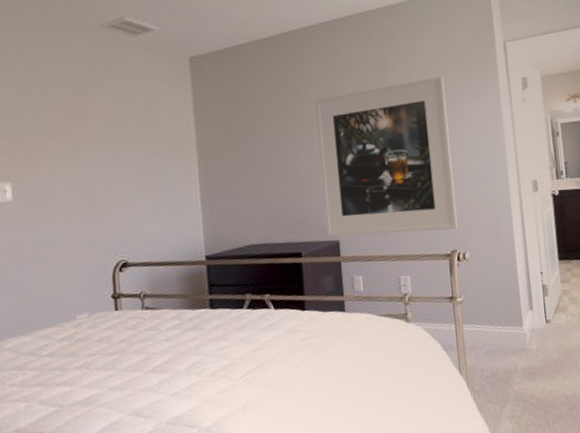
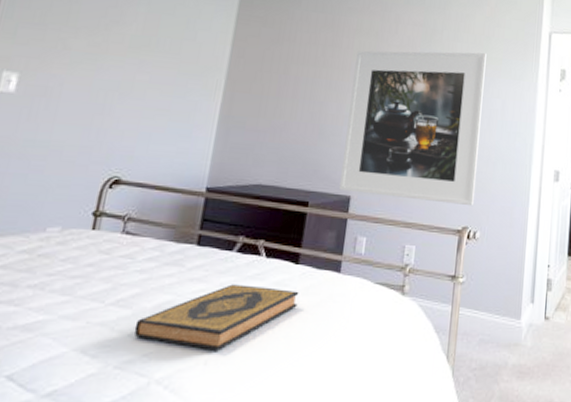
hardback book: none [175,334,313,397] -> present [134,284,299,351]

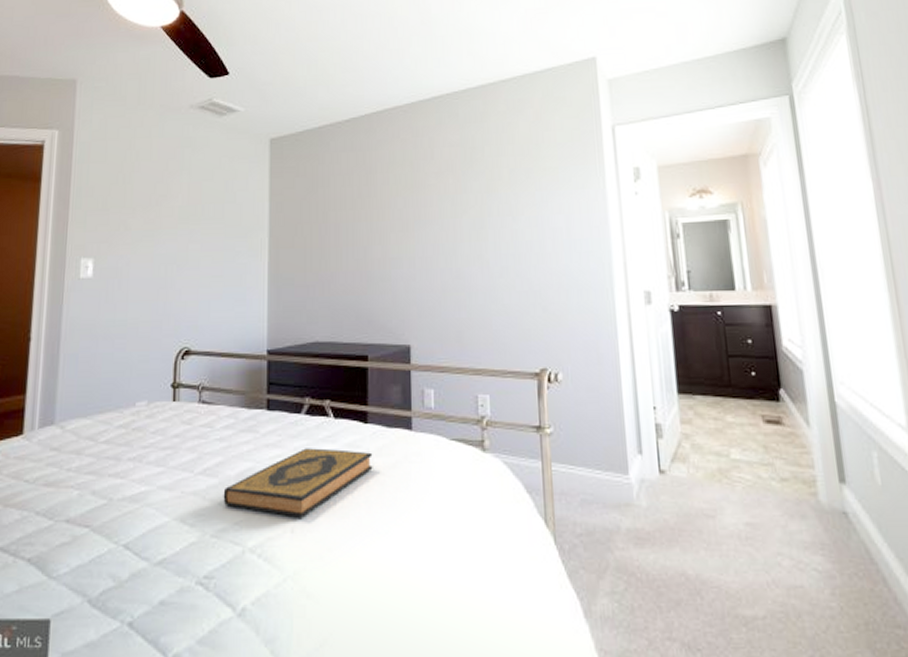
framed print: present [339,50,487,207] -> none [394,163,551,344]

